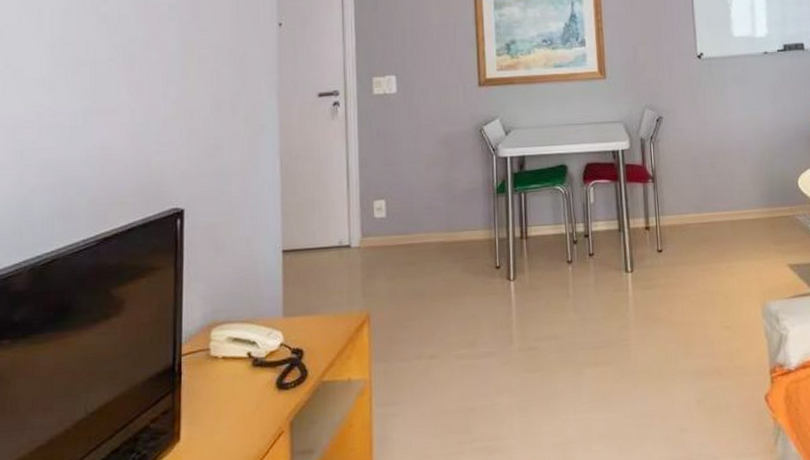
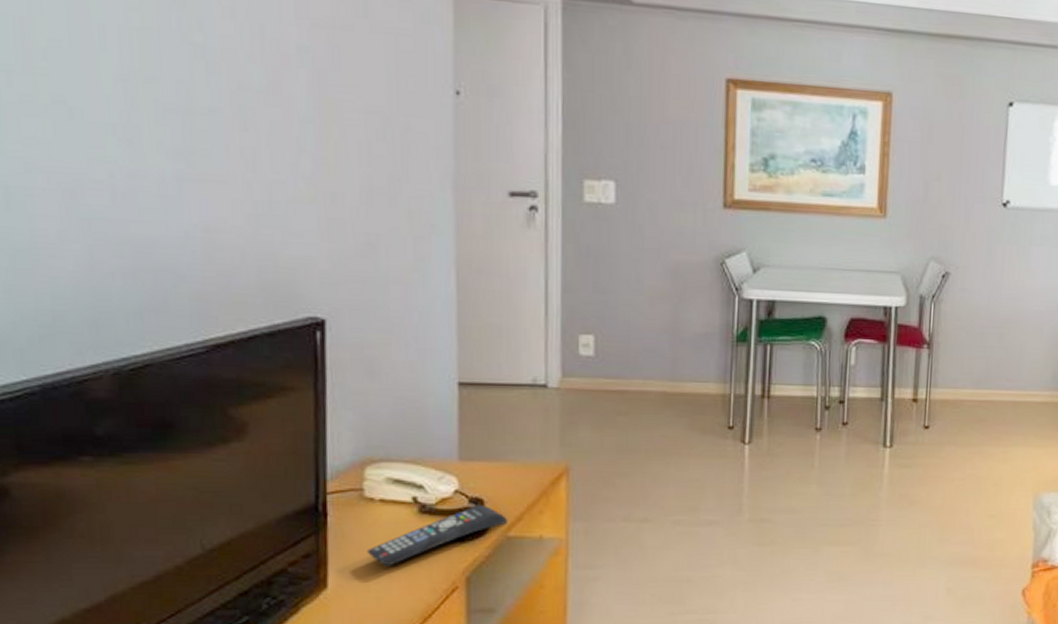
remote control: none [211,354,322,417] -> present [366,504,507,566]

